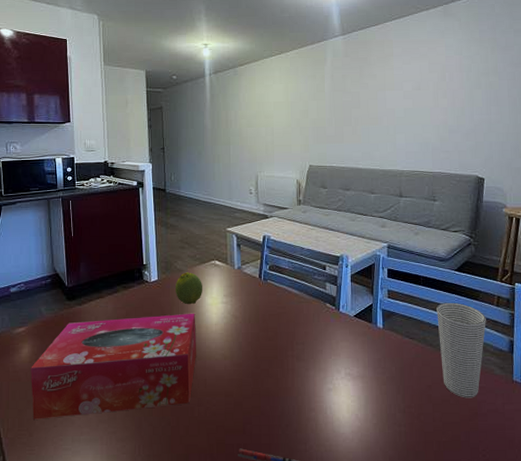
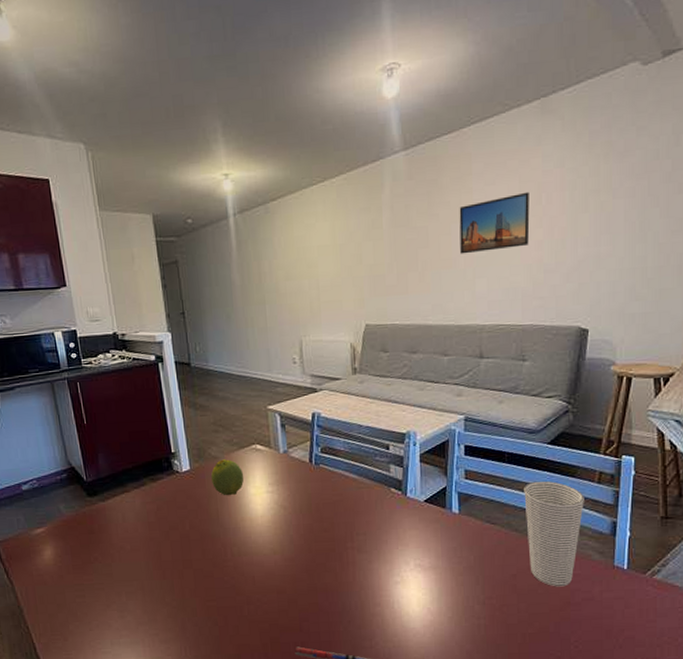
tissue box: present [31,313,197,420] -> none [56,505,242,624]
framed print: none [383,71,437,115] -> present [459,191,530,254]

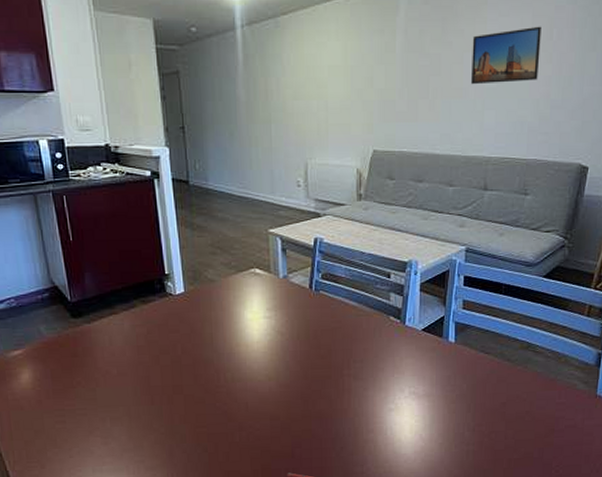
fruit: present [211,459,244,496] -> none [206,283,241,321]
cup: present [524,480,584,587] -> none [518,312,574,415]

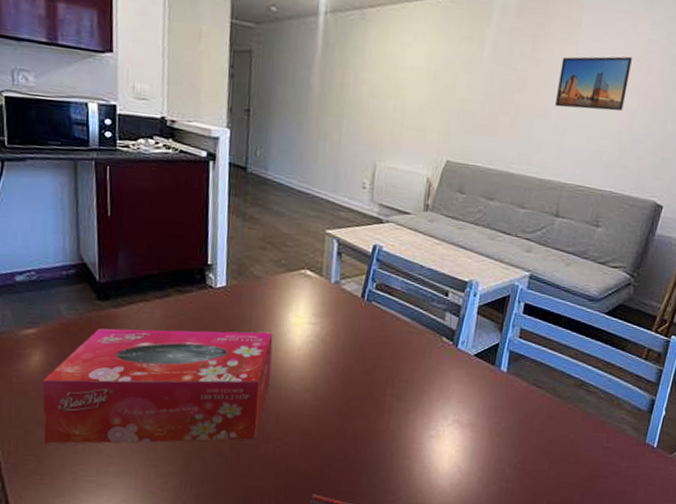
tissue box: none [34,329,236,451] -> present [42,328,273,444]

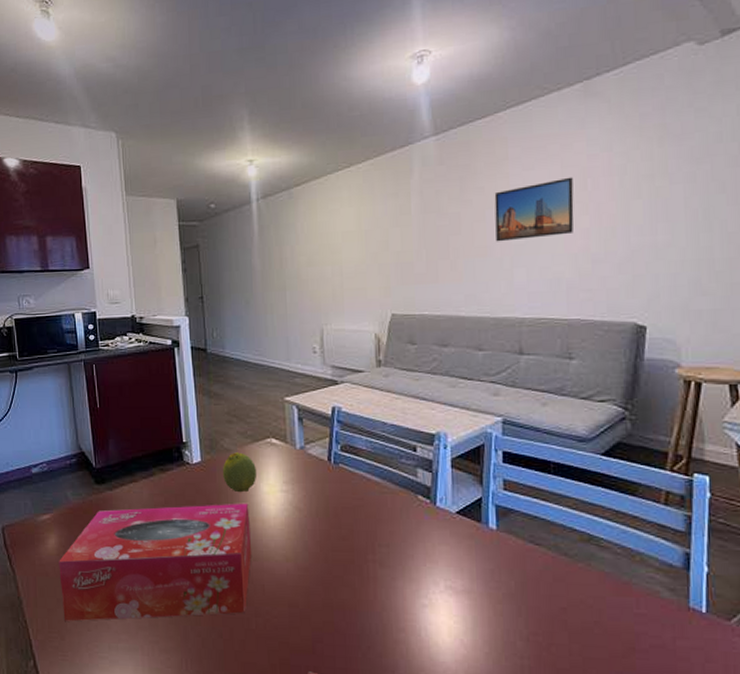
fruit: none [248,280,287,322] -> present [222,452,257,493]

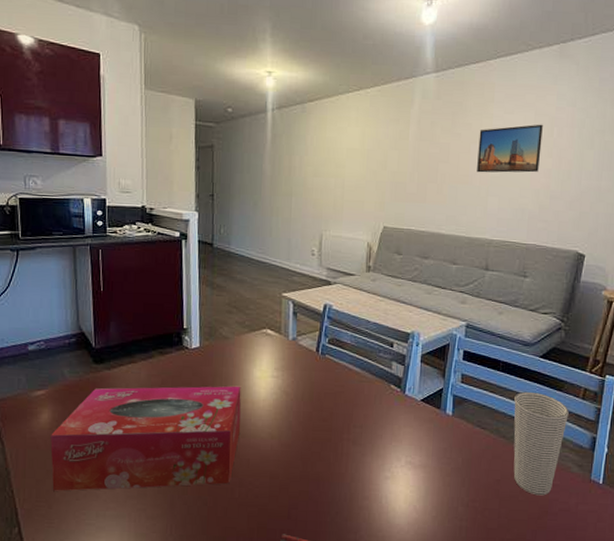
fruit: present [222,452,257,493] -> none [218,340,252,377]
cup: none [574,498,649,628] -> present [513,391,569,496]

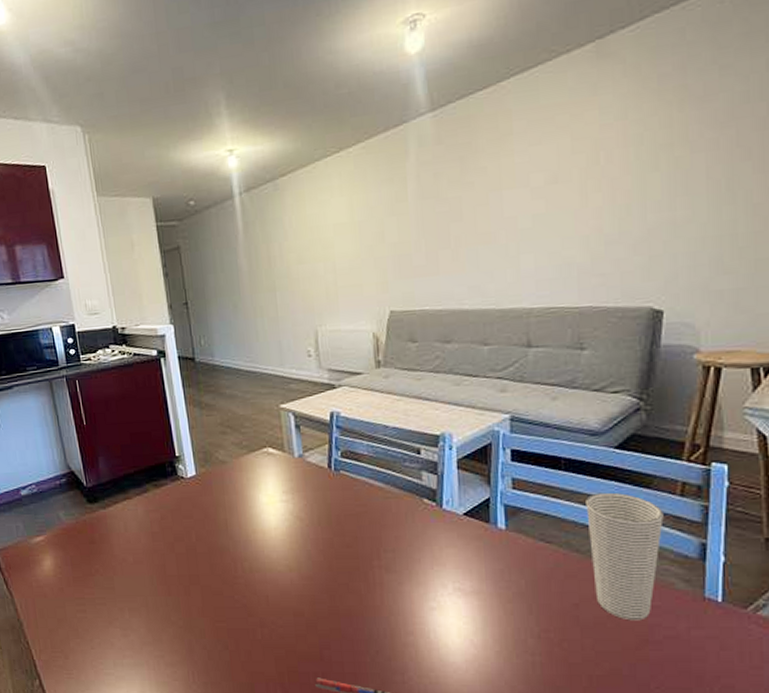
tissue box: present [50,386,241,491] -> none [56,515,254,640]
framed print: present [477,124,543,173] -> none [498,150,586,227]

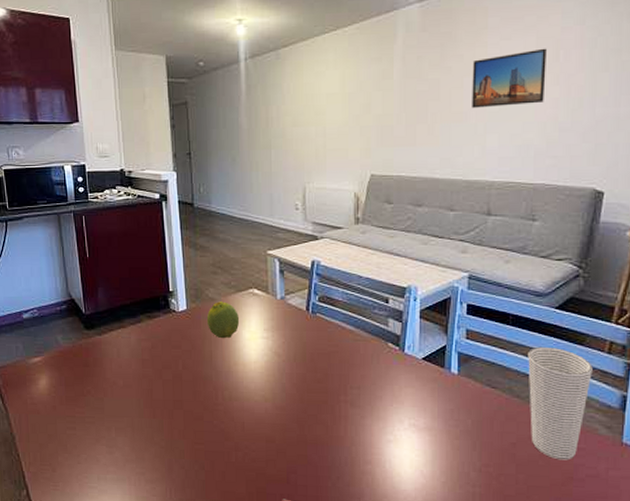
fruit: none [218,464,255,505] -> present [206,301,240,339]
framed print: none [498,150,586,227] -> present [472,48,547,109]

